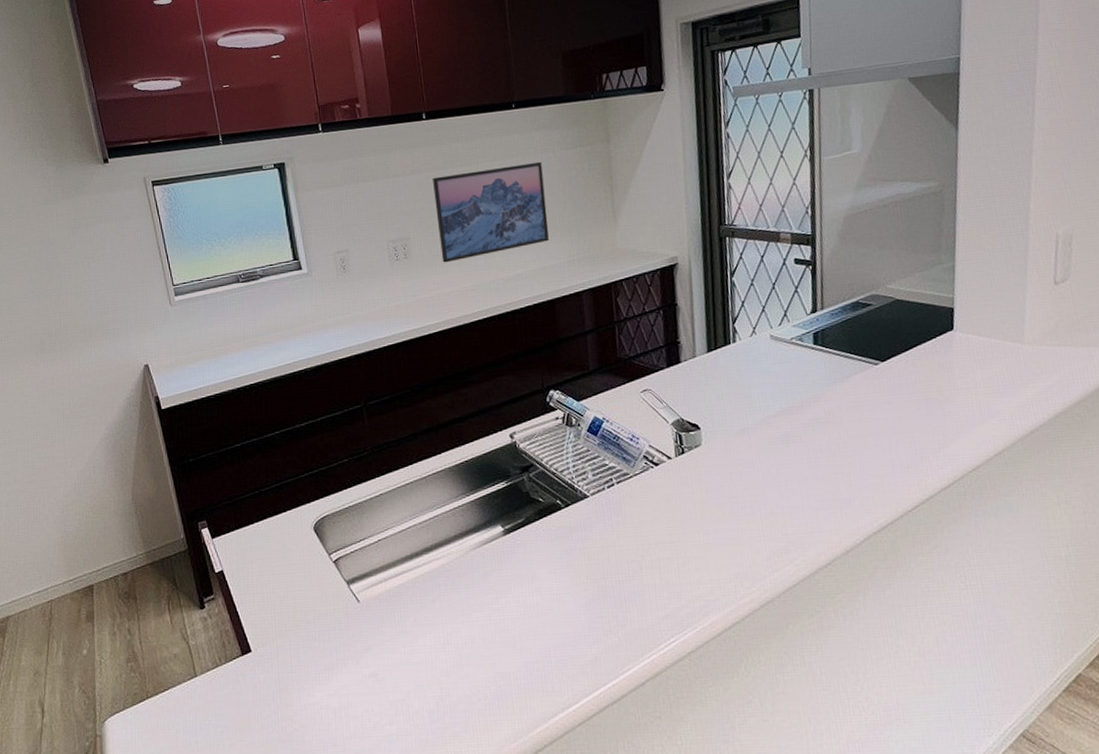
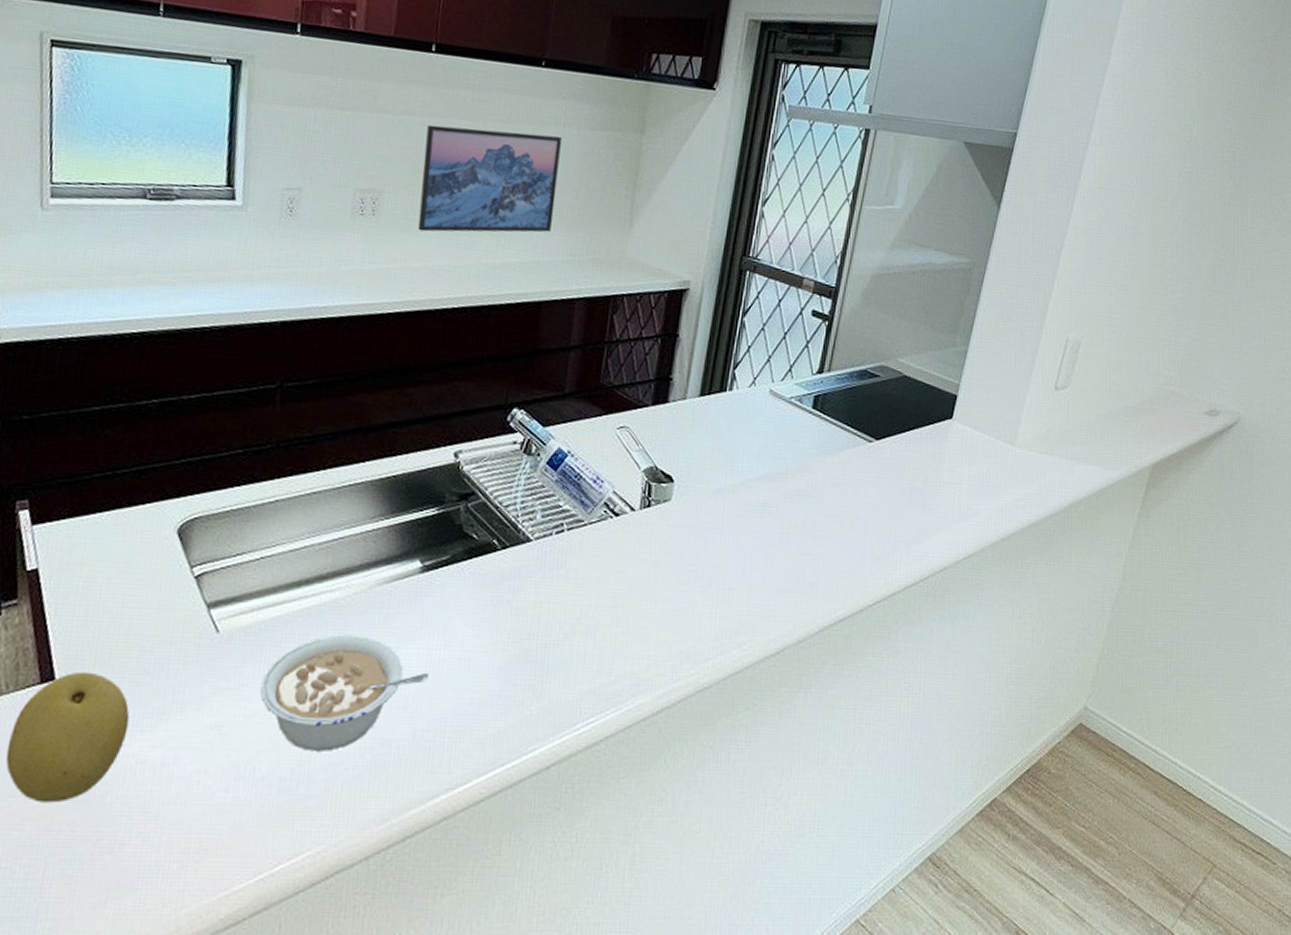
fruit: none [229,643,310,745] -> present [5,671,130,803]
legume: none [399,591,528,688] -> present [260,634,429,751]

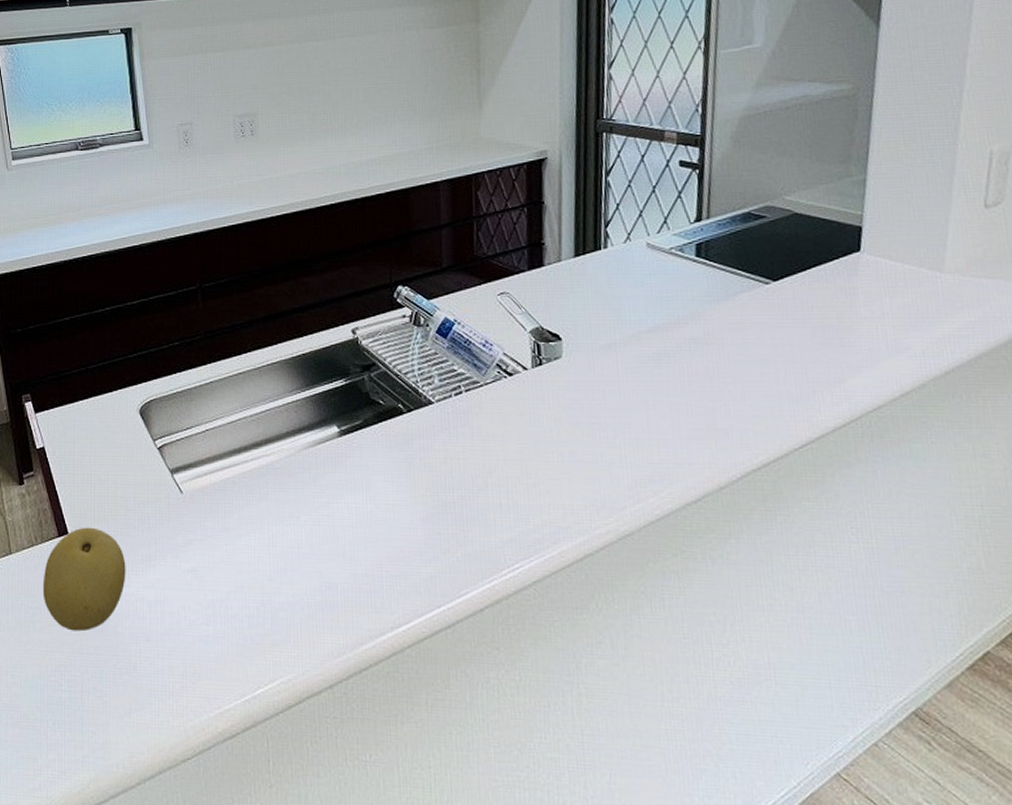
legume: present [260,634,429,751] -> none [222,492,360,593]
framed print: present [417,124,561,233] -> none [286,39,407,143]

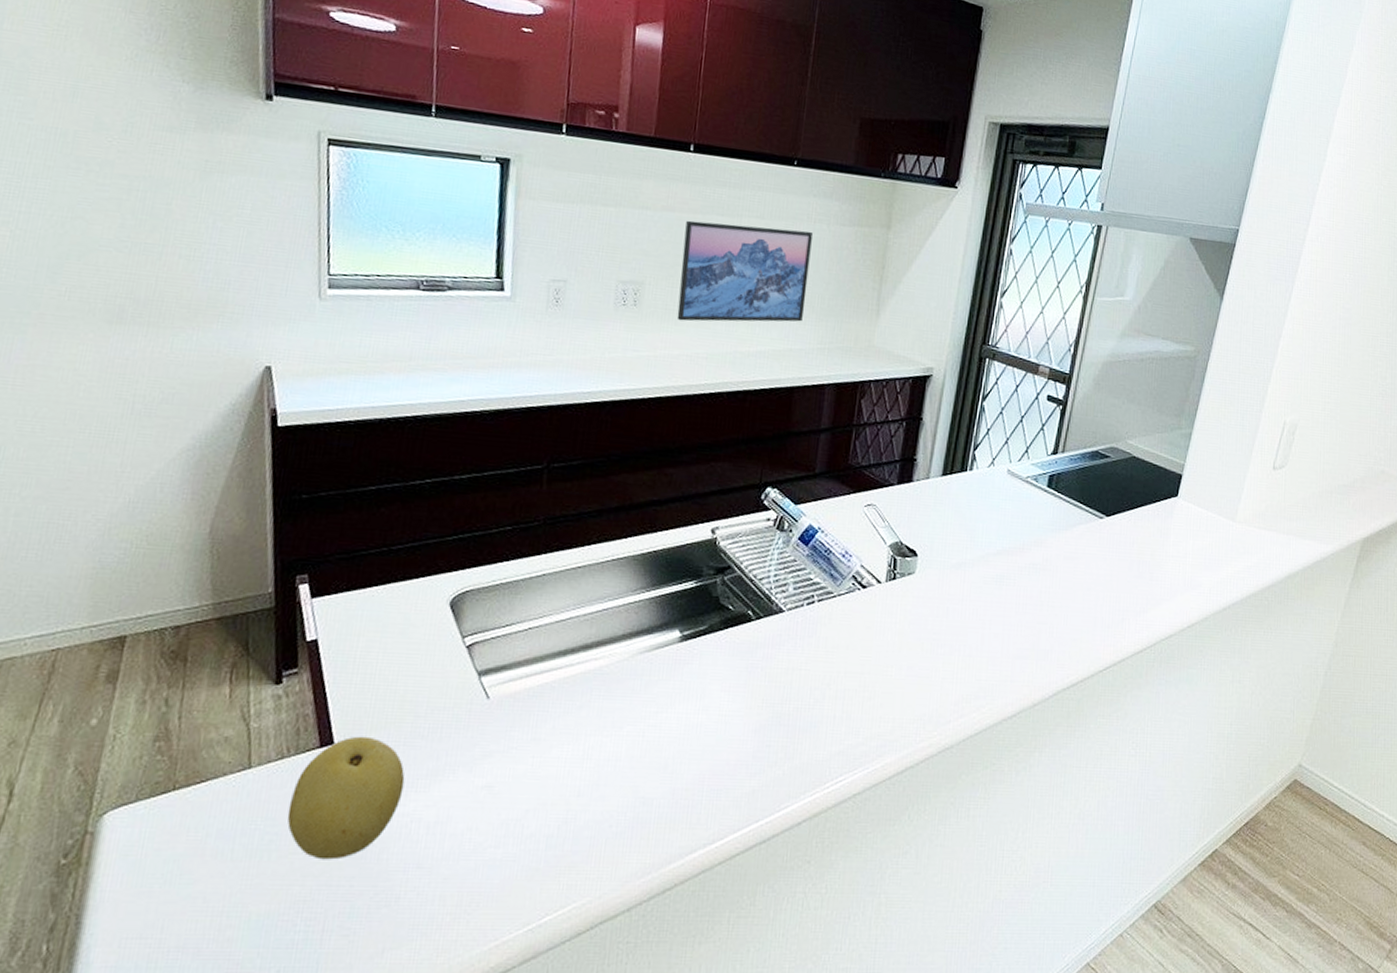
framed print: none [286,39,407,143] -> present [676,220,812,322]

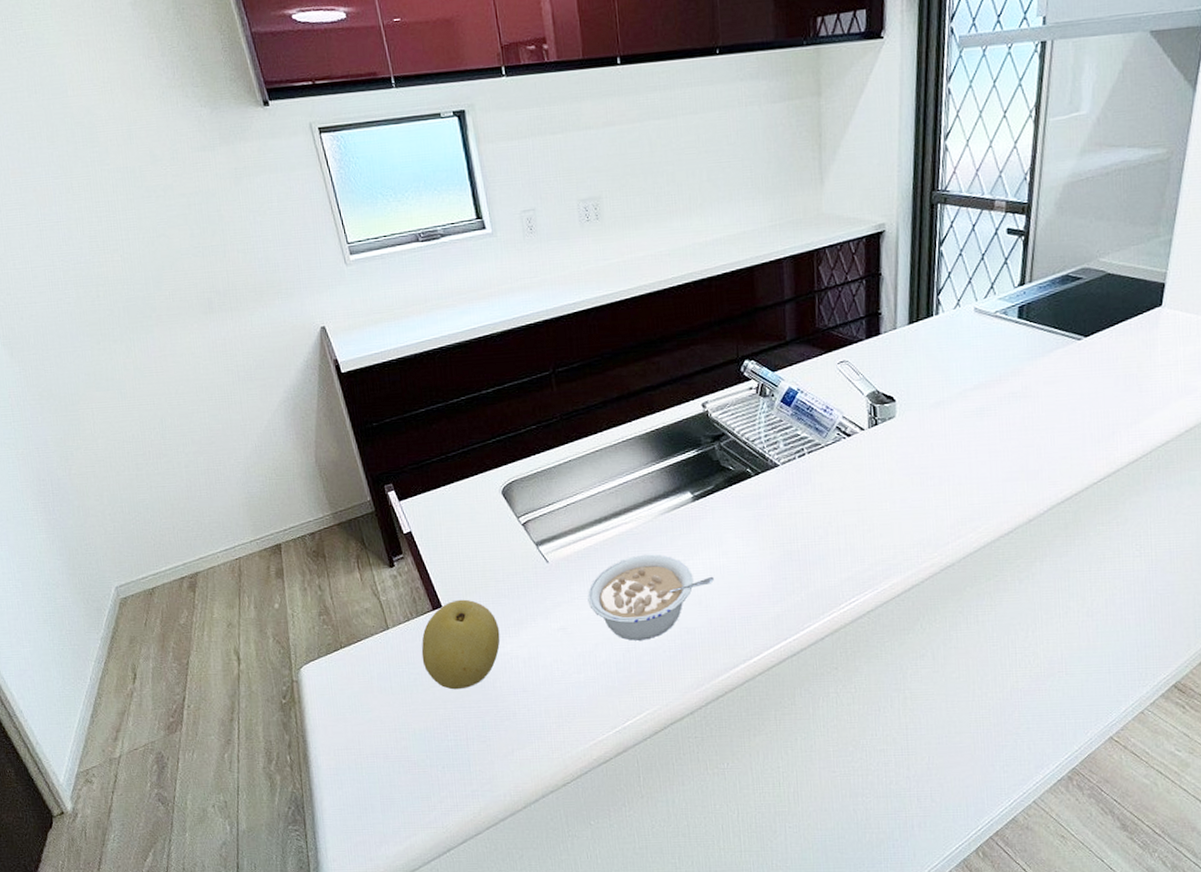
legume: none [528,700,687,810] -> present [587,554,714,641]
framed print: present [676,220,812,322] -> none [627,115,751,225]

